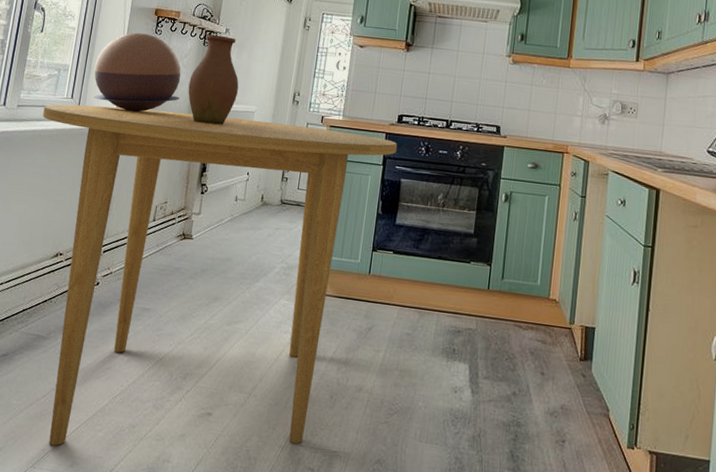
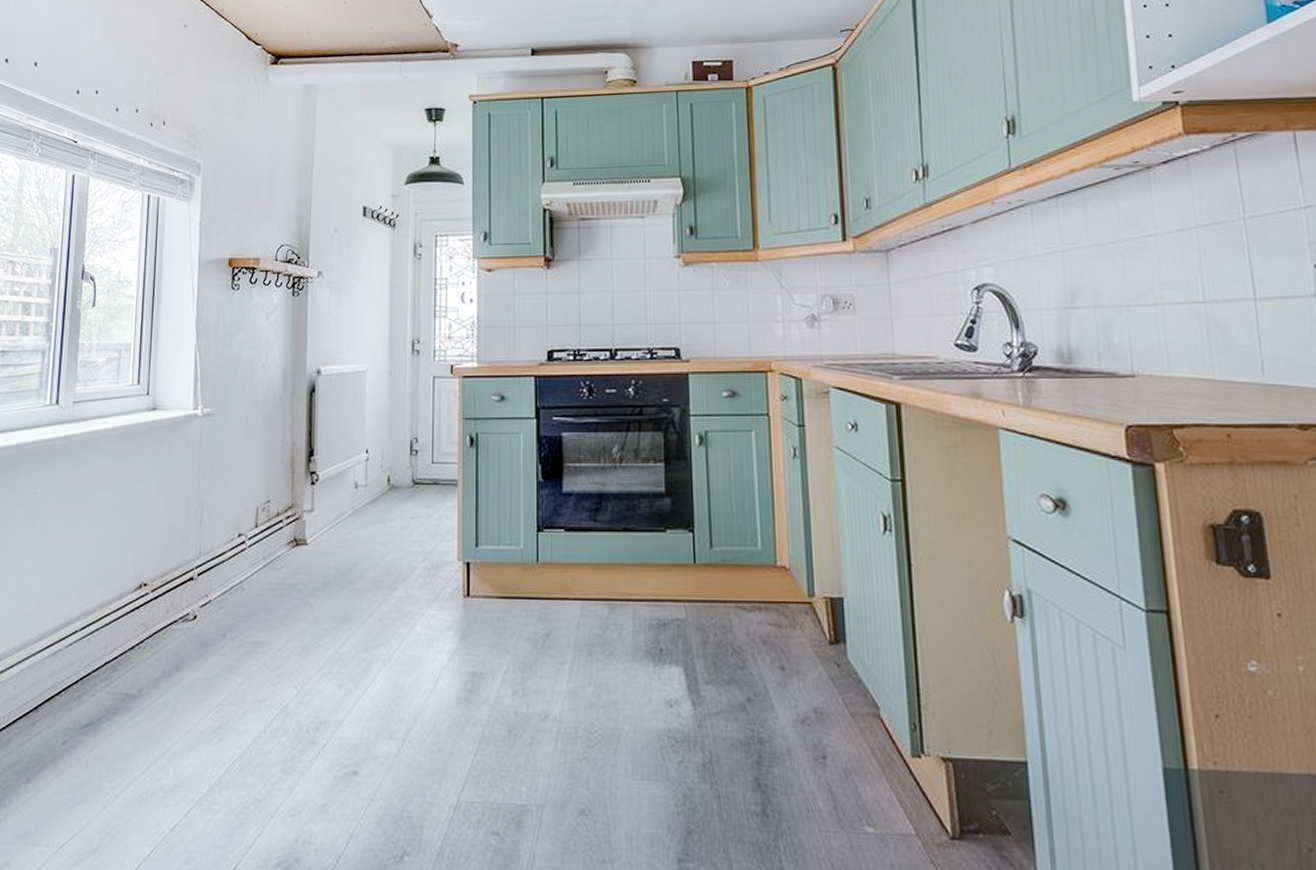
dining table: present [42,104,398,446] -> none [105,381,552,838]
decorative bowl: present [94,32,181,112] -> none [162,291,271,390]
vase: present [188,34,239,125] -> none [280,280,342,394]

